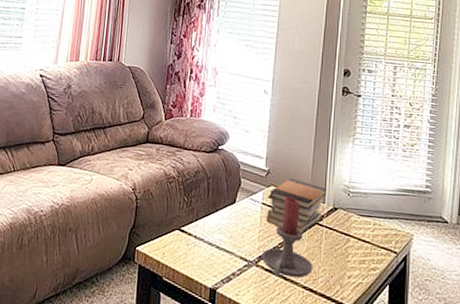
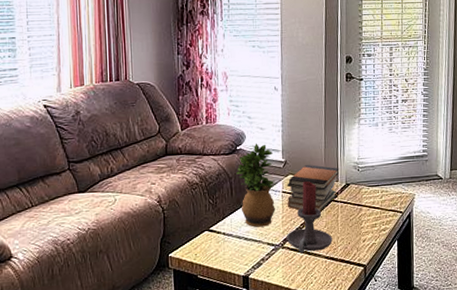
potted plant: none [215,146,256,238] -> present [236,143,275,227]

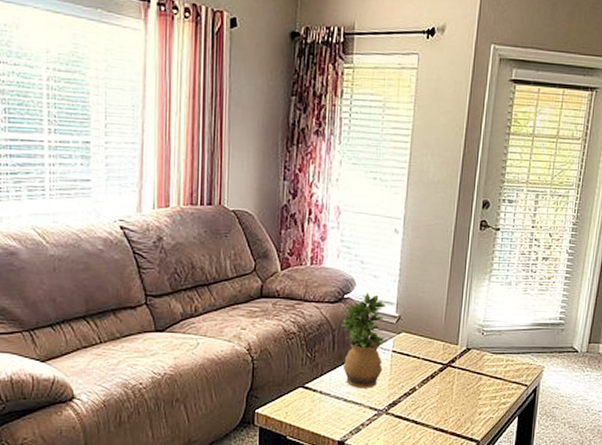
book stack: present [287,165,340,212] -> none [397,323,461,377]
candle holder: present [287,181,333,254] -> none [392,342,444,422]

